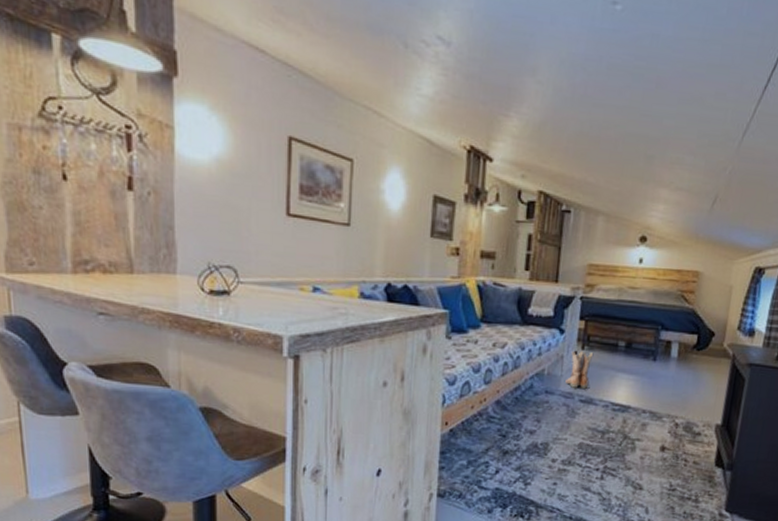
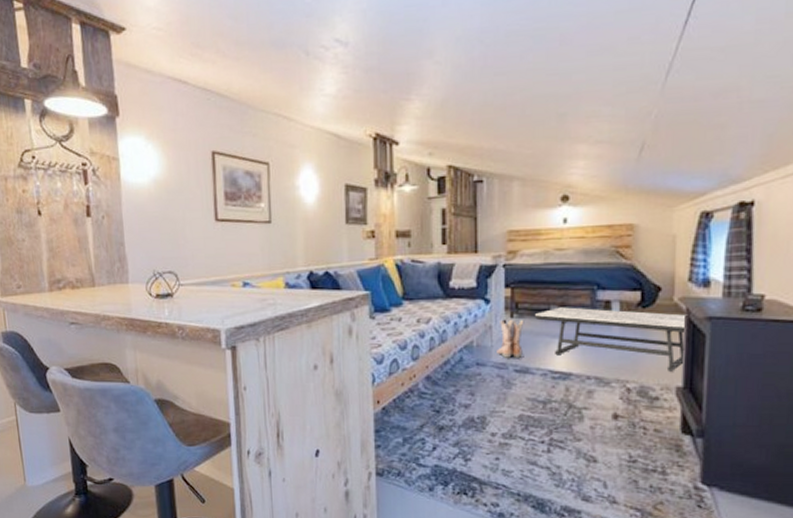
coffee table: none [603,343,734,412] -> present [534,307,688,373]

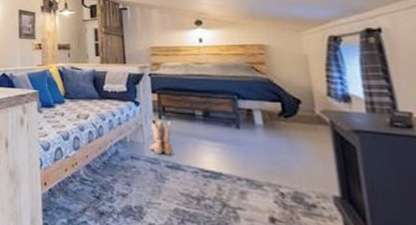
coffee table: present [534,307,688,373] -> none [180,112,339,182]

